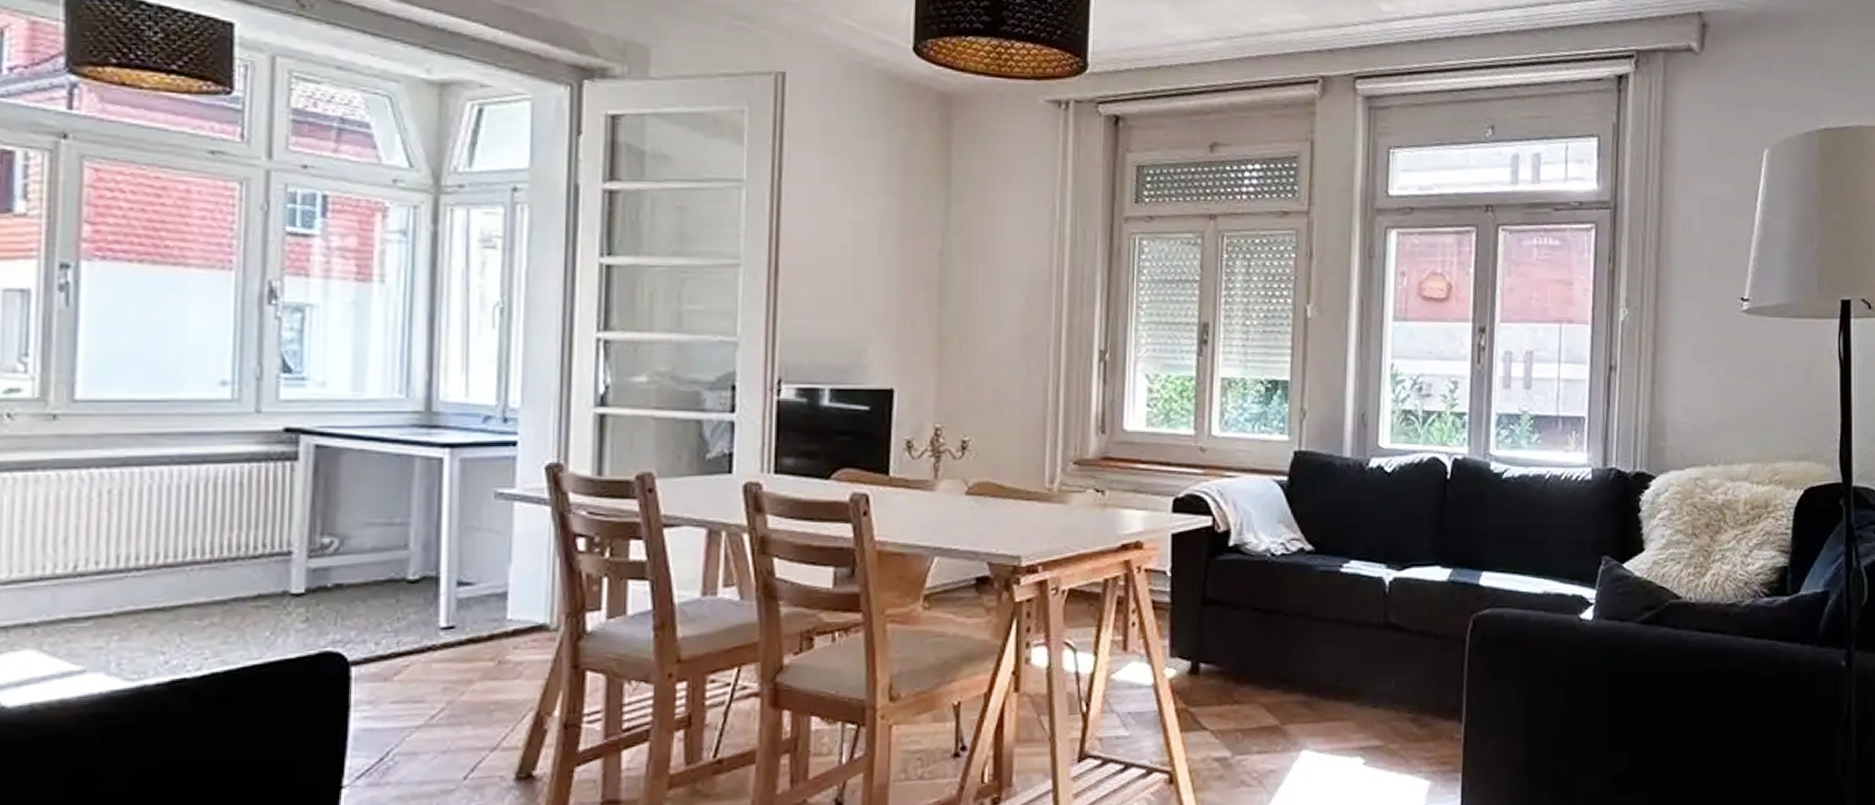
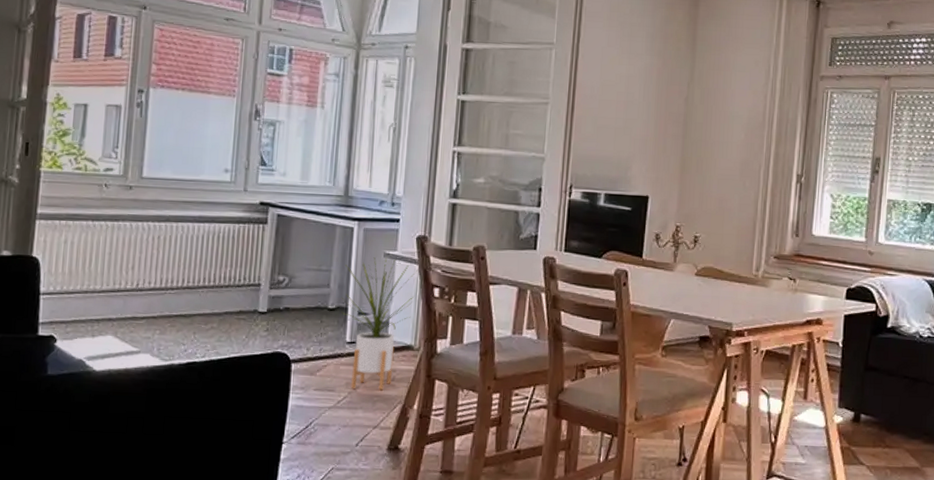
house plant: none [428,499,550,697] -> present [341,257,418,391]

